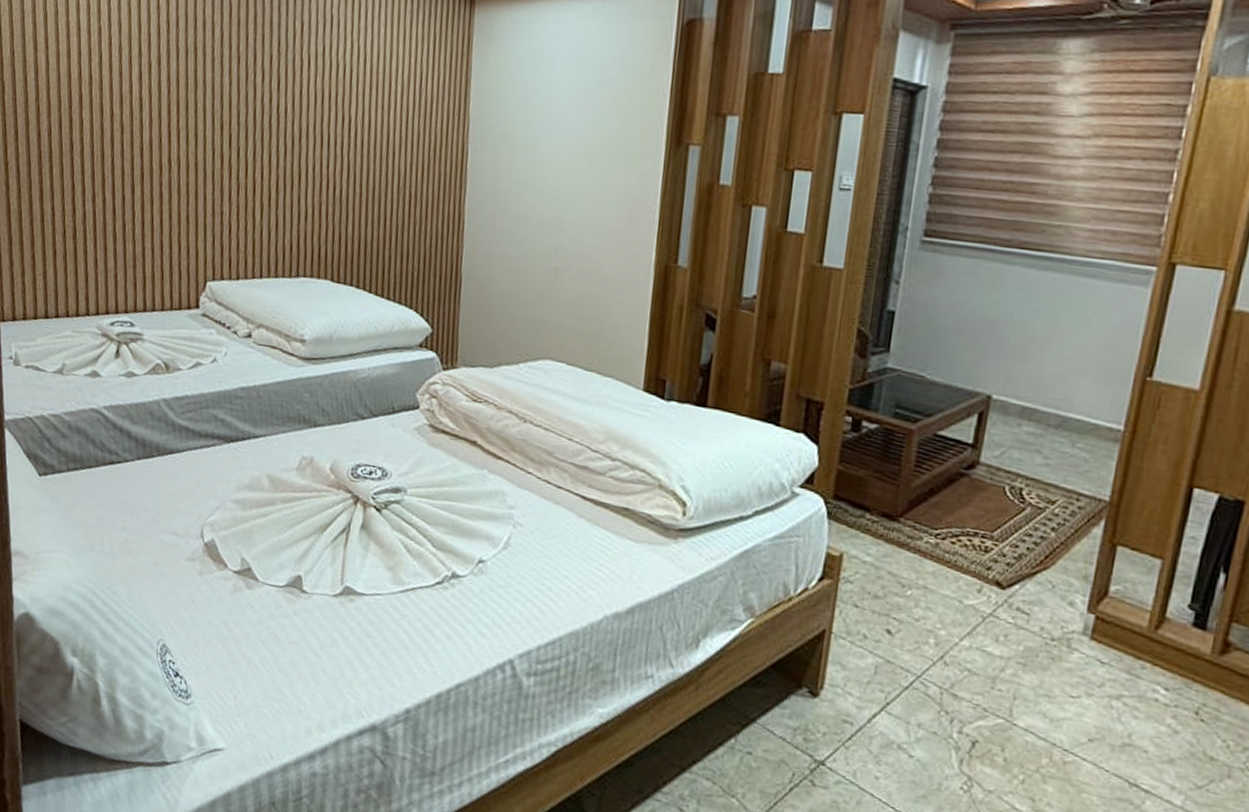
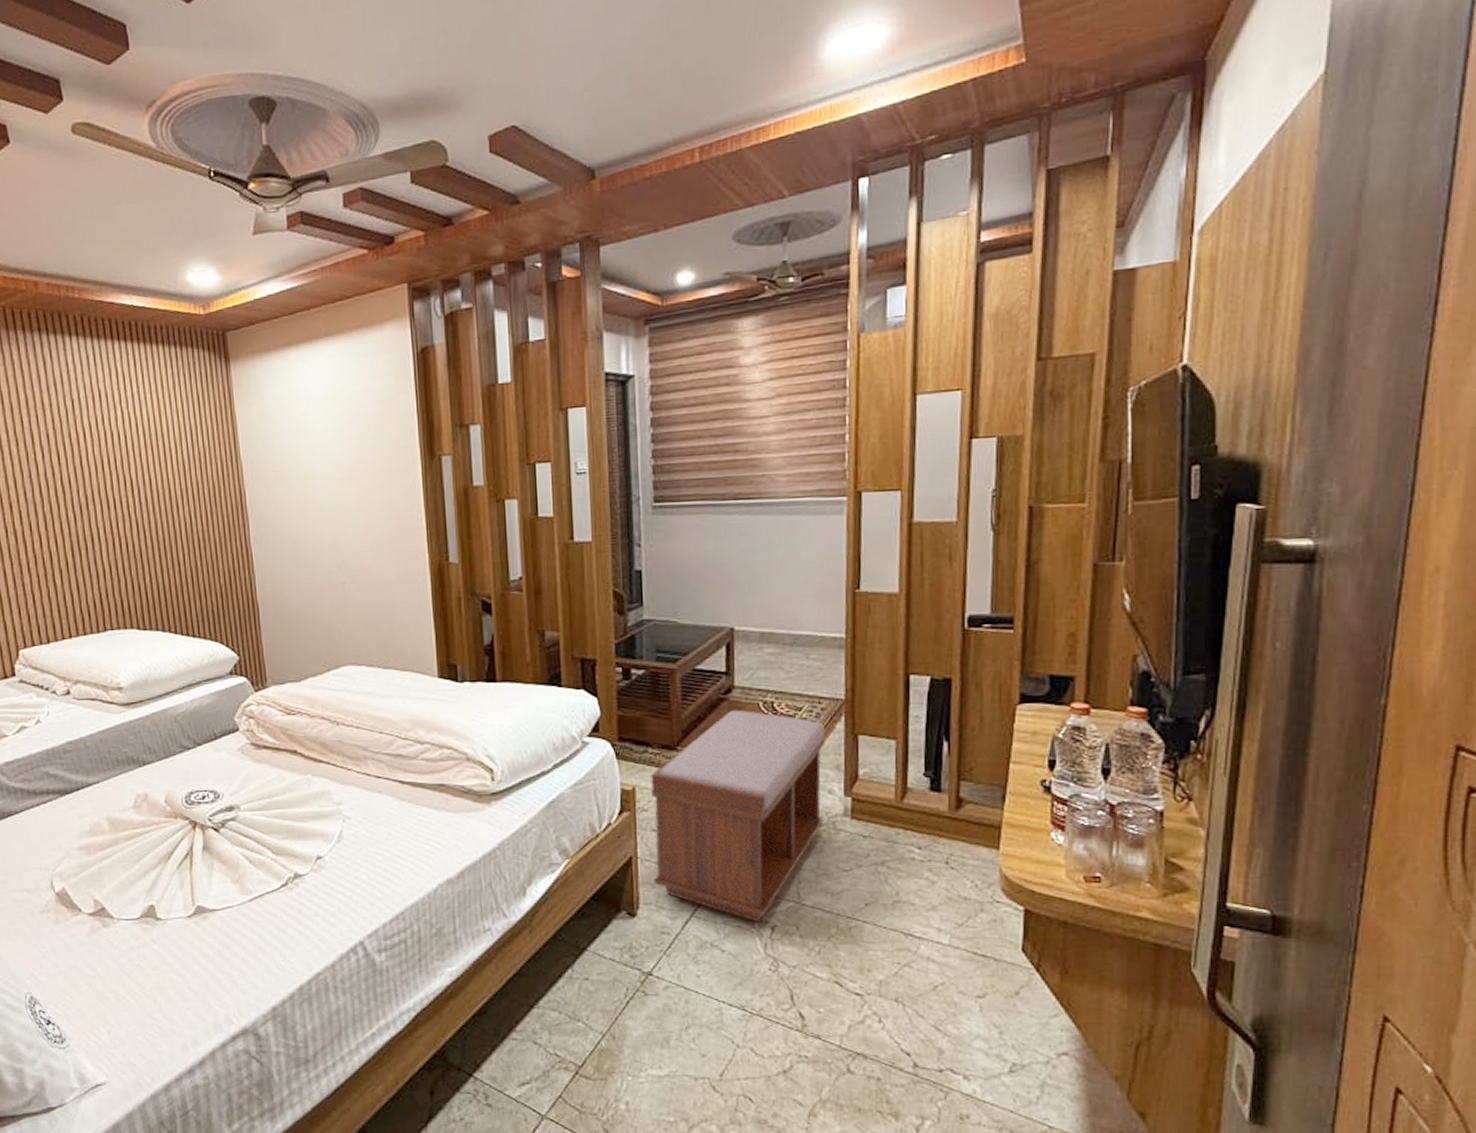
bench: none [845,488,1080,734] -> present [651,709,826,923]

